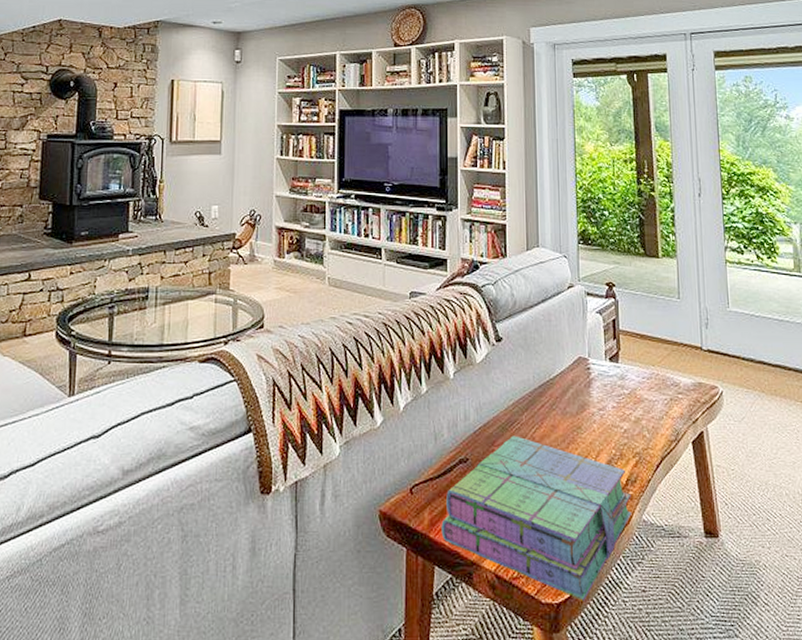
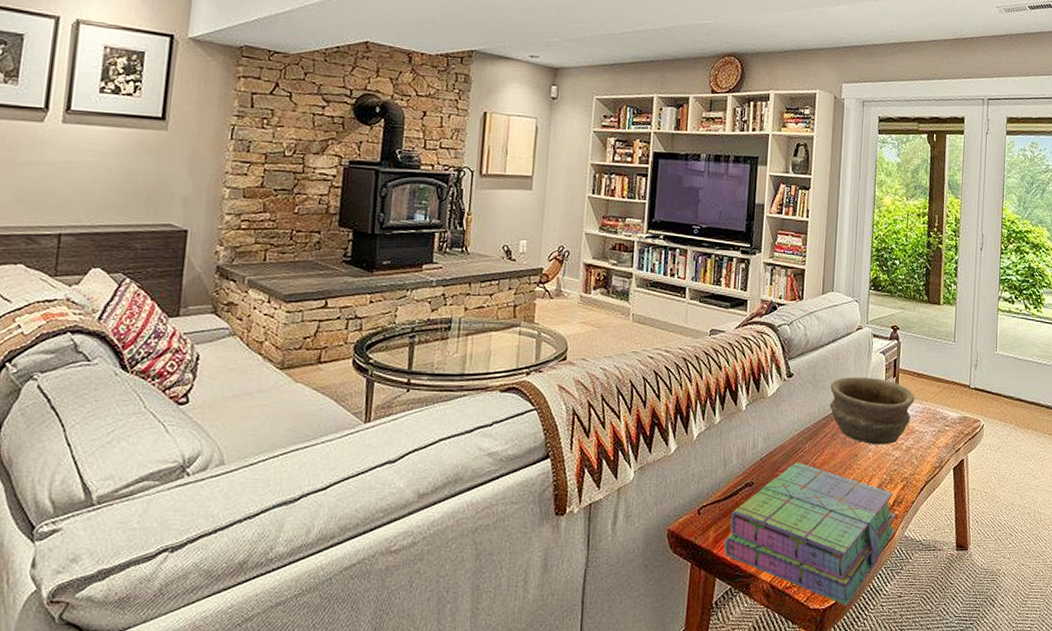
bowl: none [544,340,640,416] -> present [829,377,915,445]

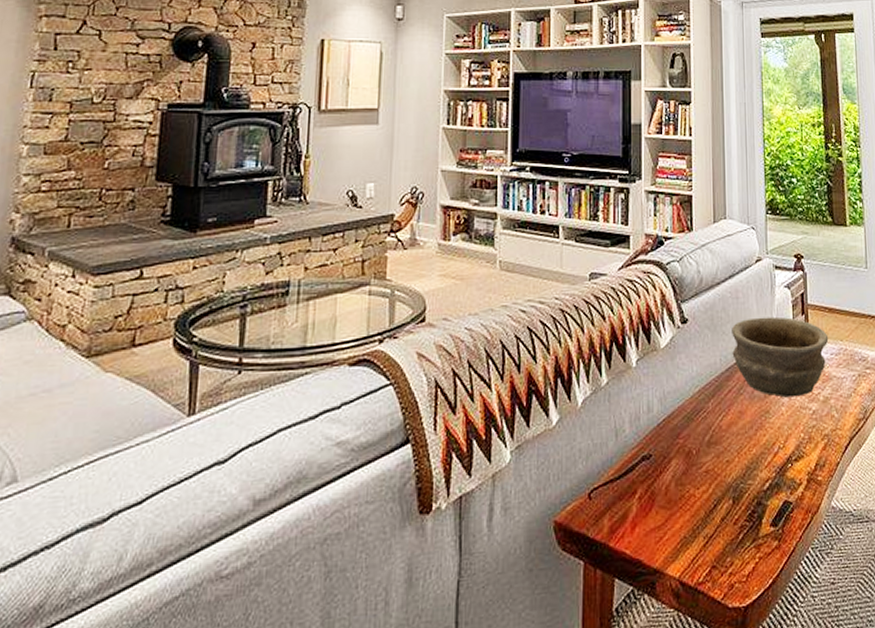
stack of books: present [724,462,897,606] -> none [622,425,821,601]

